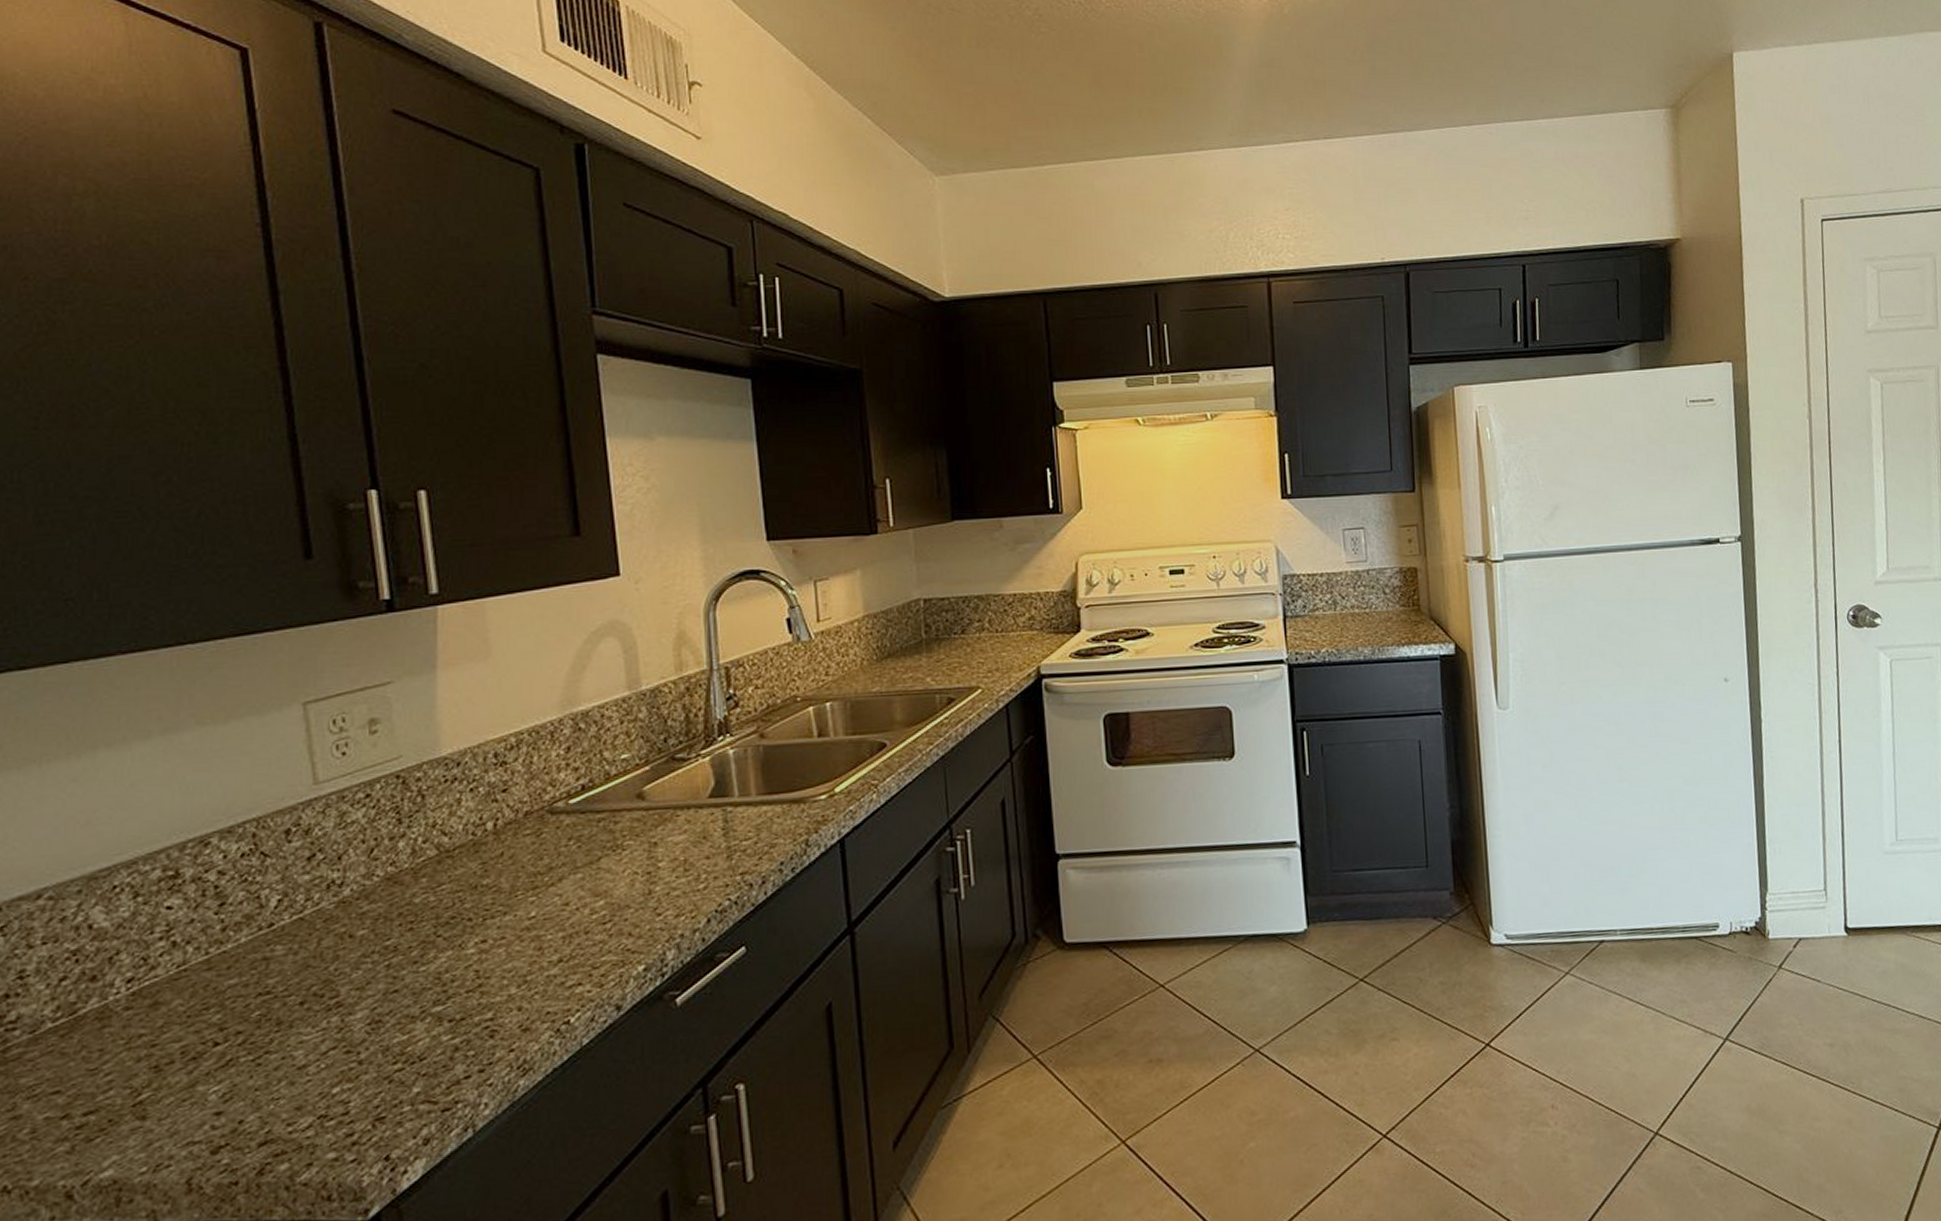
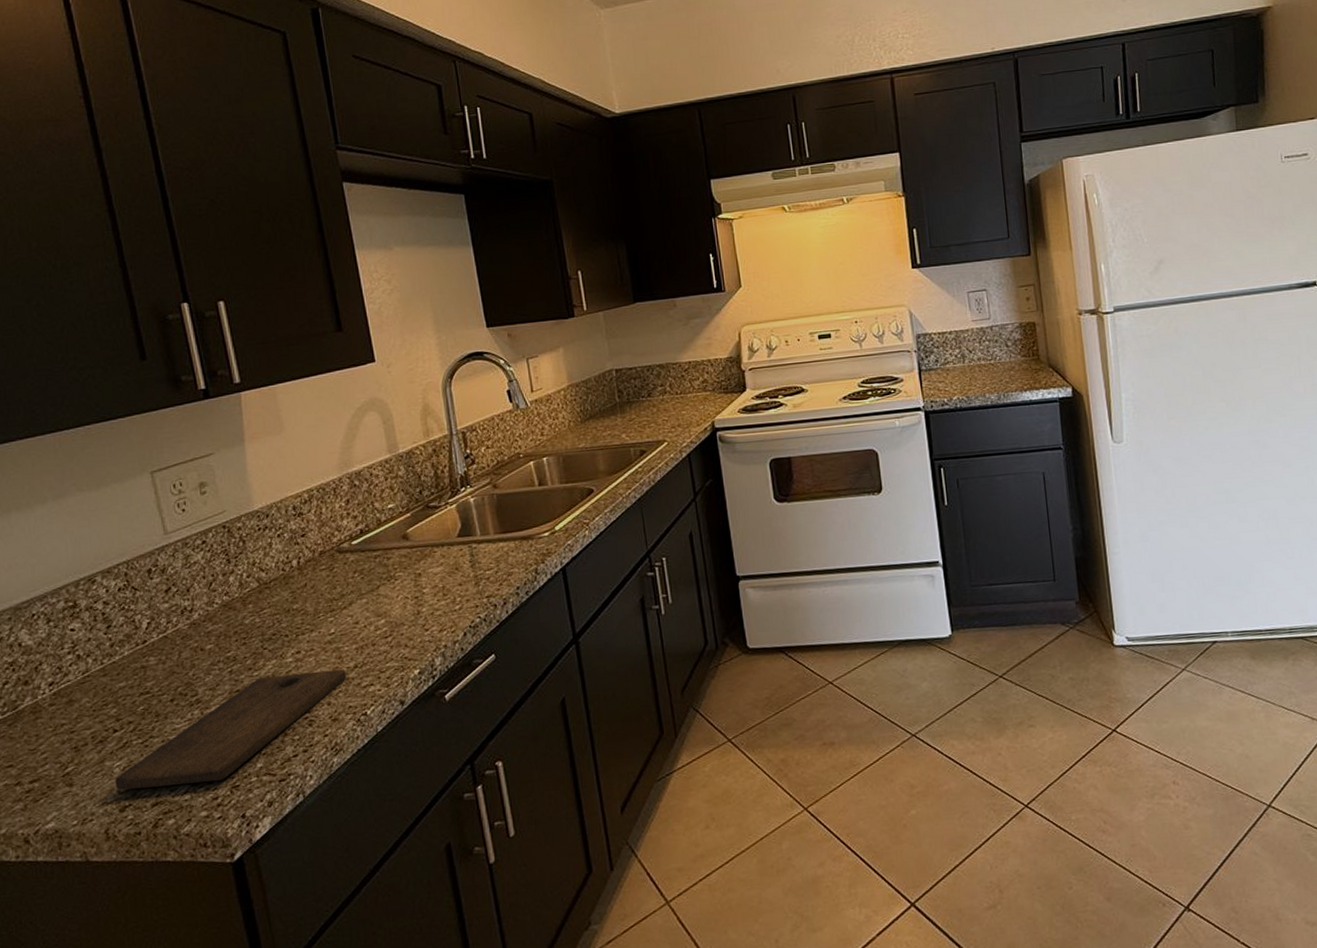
cutting board: none [208,963,548,1125] -> present [115,669,347,790]

